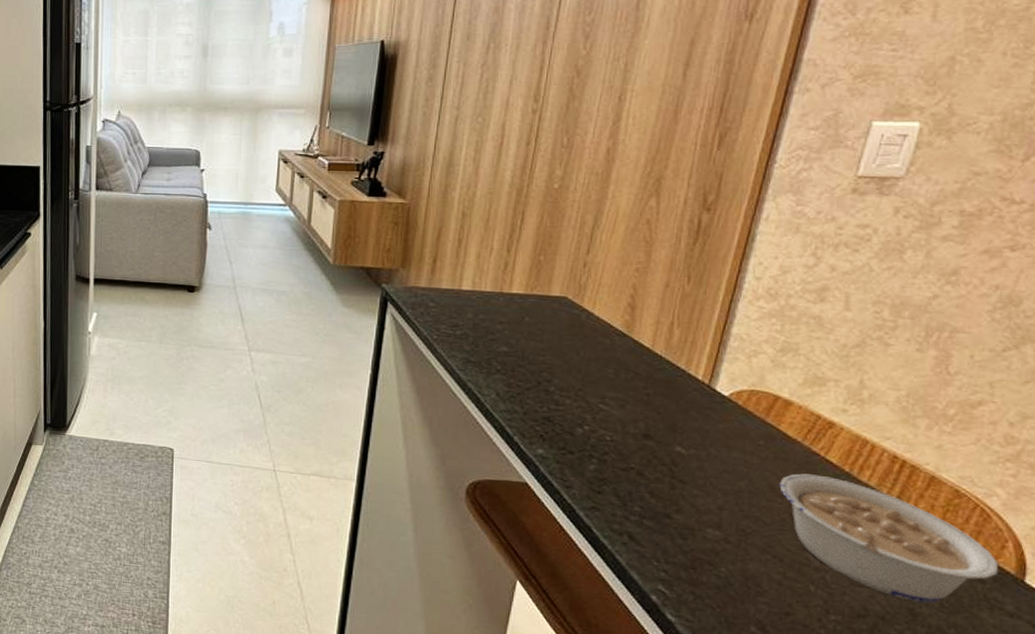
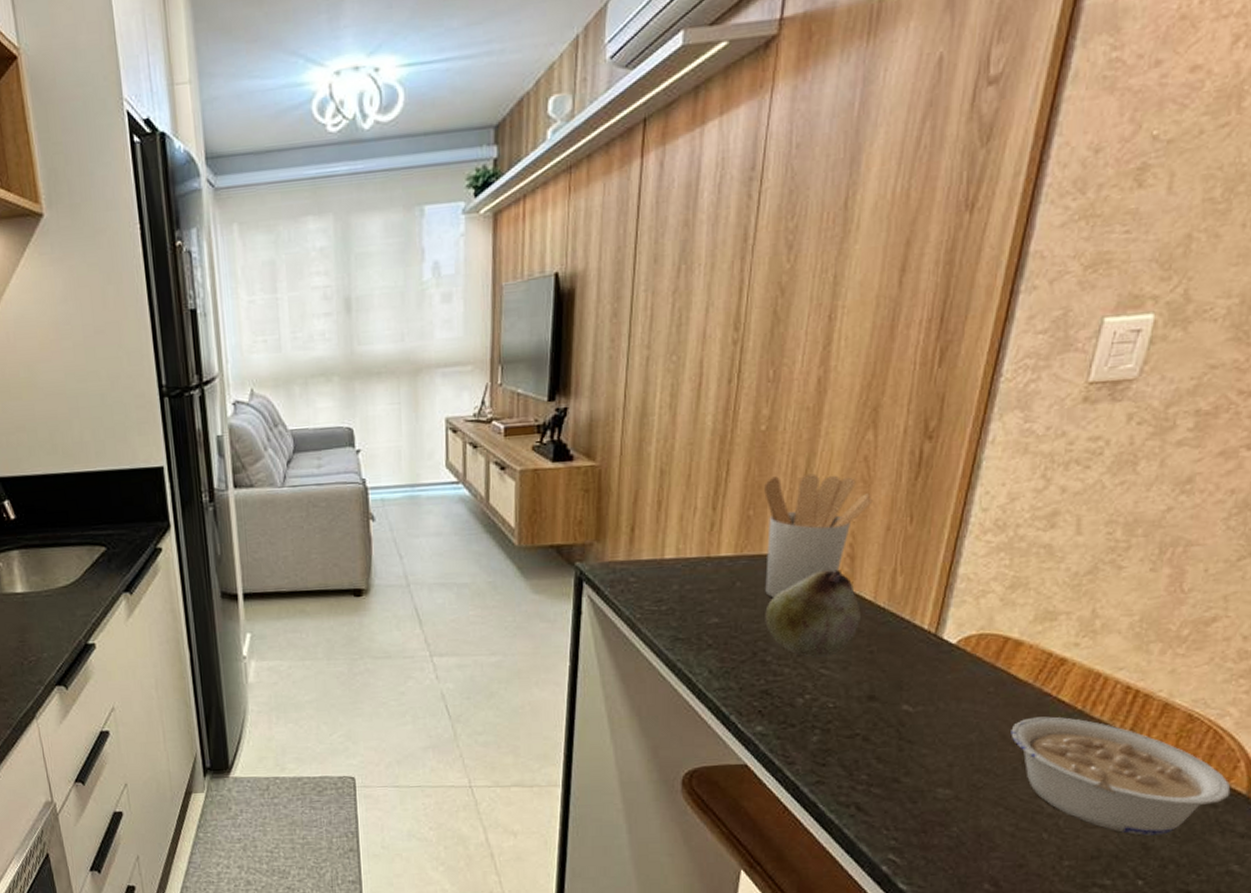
fruit: none [550,316,639,393] -> present [765,569,861,657]
utensil holder: none [551,229,654,335] -> present [764,473,873,598]

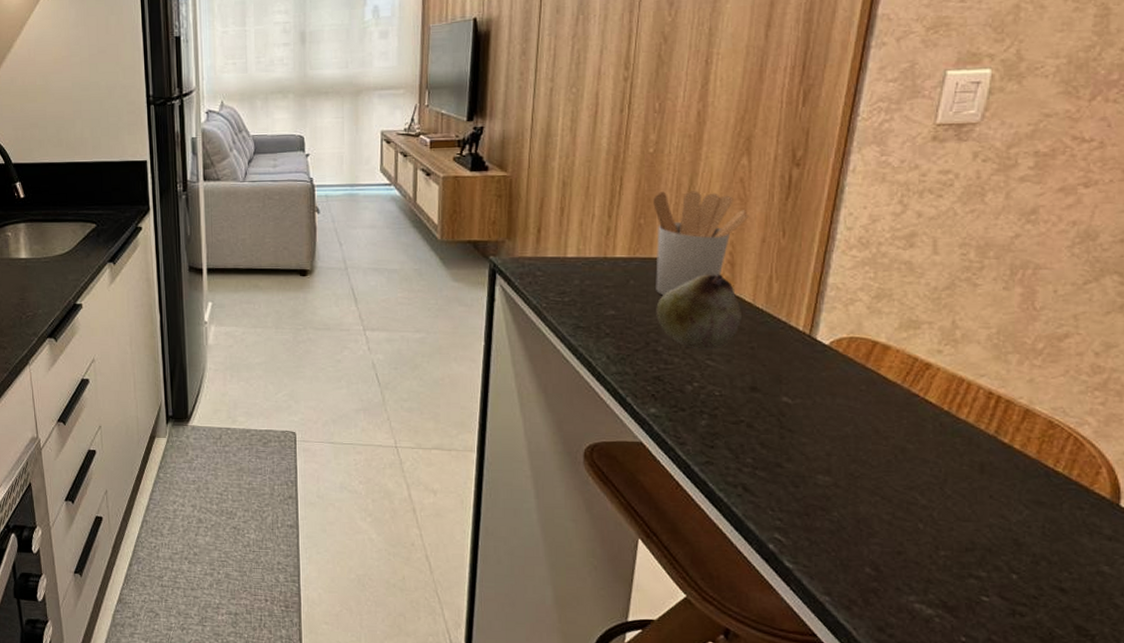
legume: present [1010,716,1231,836] -> none [883,415,1095,533]

